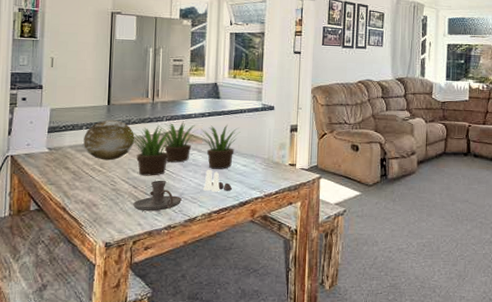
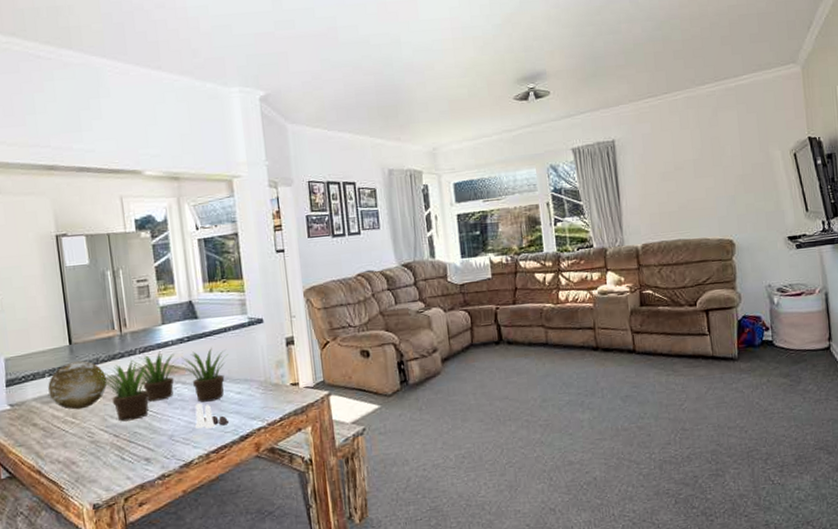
candle holder: present [133,180,182,212] -> none [117,422,173,463]

